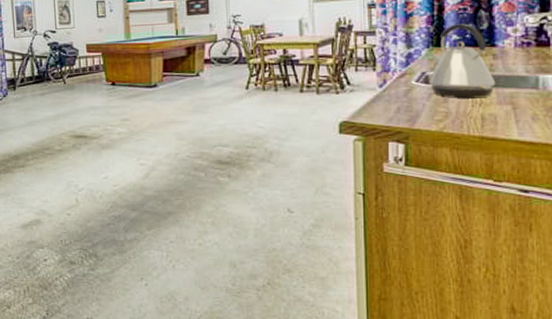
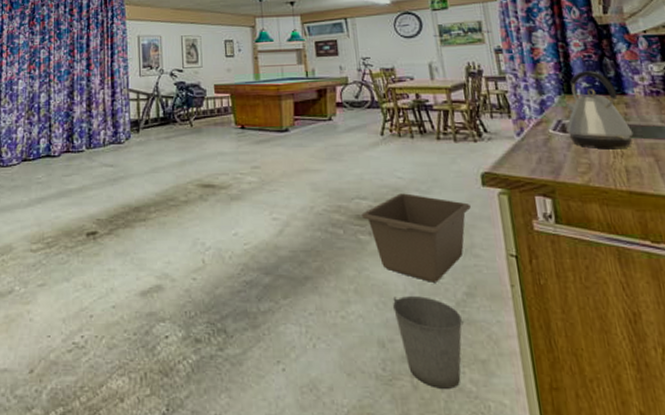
storage bin: none [222,141,326,216] -> present [361,193,471,282]
bucket: none [245,227,308,299] -> present [392,296,463,389]

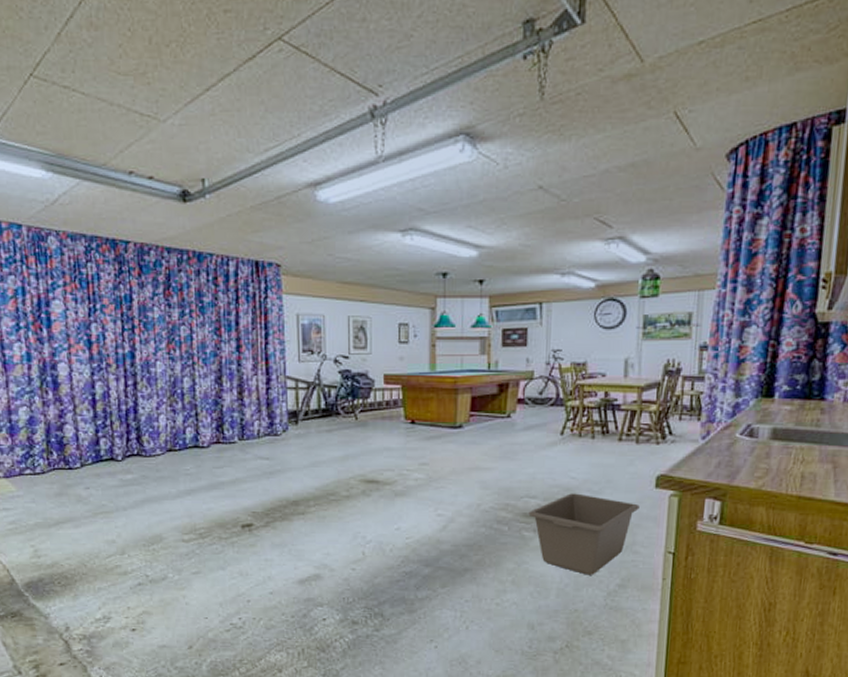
bucket: present [392,296,463,389] -> none [546,587,611,663]
kettle: present [566,71,634,150] -> none [754,373,820,455]

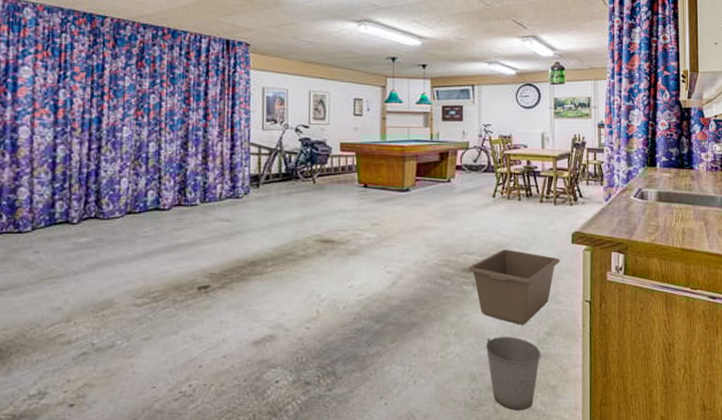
bucket: none [546,587,611,663] -> present [485,337,542,411]

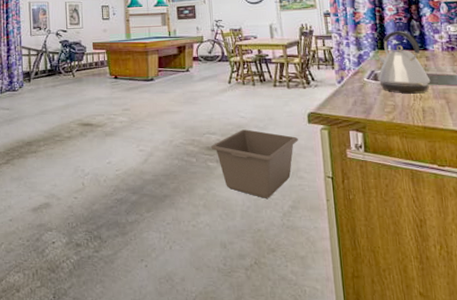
bucket: present [485,337,542,411] -> none [233,209,288,278]
kettle: none [644,147,693,214] -> present [378,31,431,94]

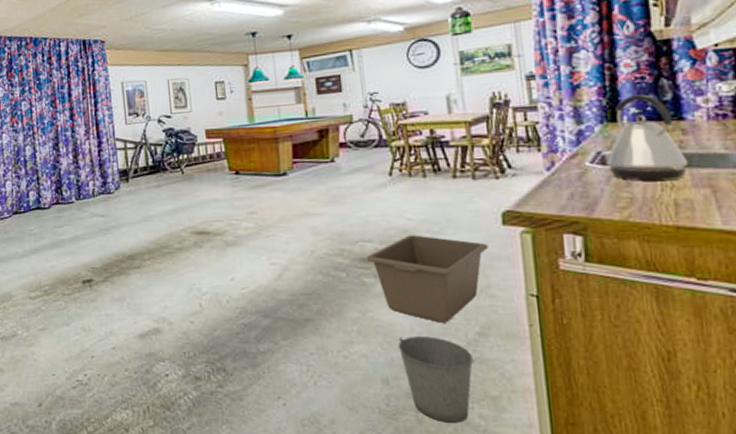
bucket: none [233,209,288,278] -> present [397,336,474,423]

